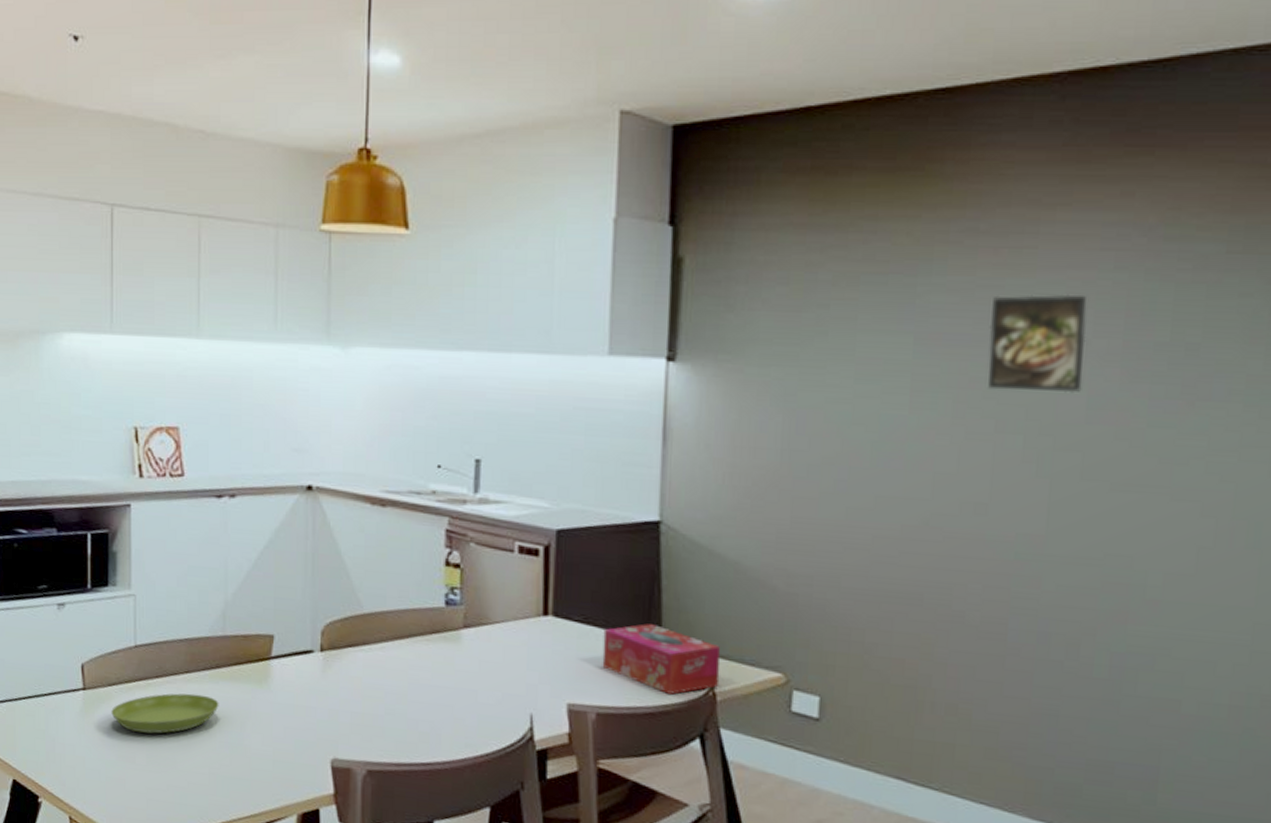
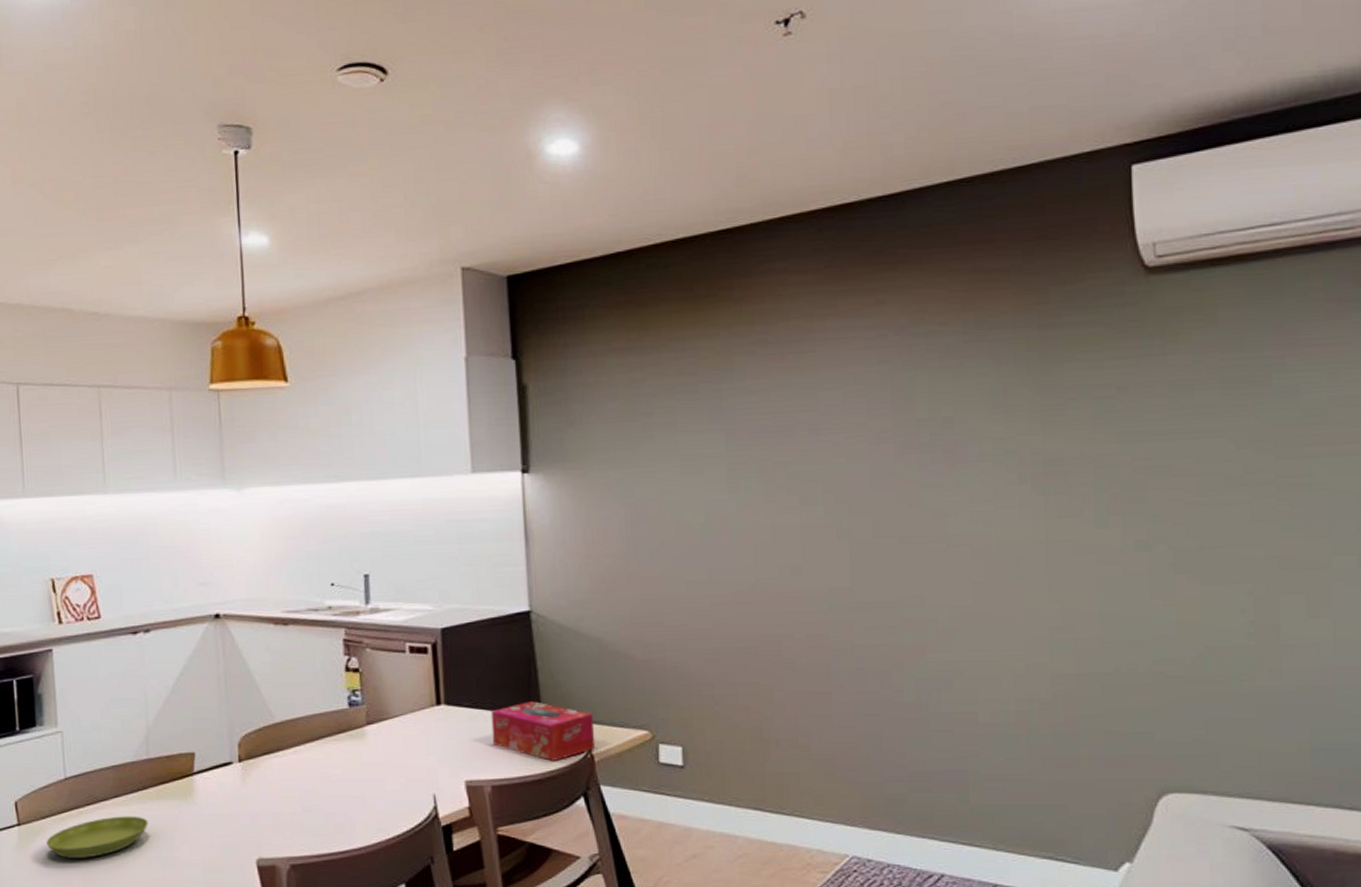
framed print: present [988,294,1087,393] -> none [785,386,865,470]

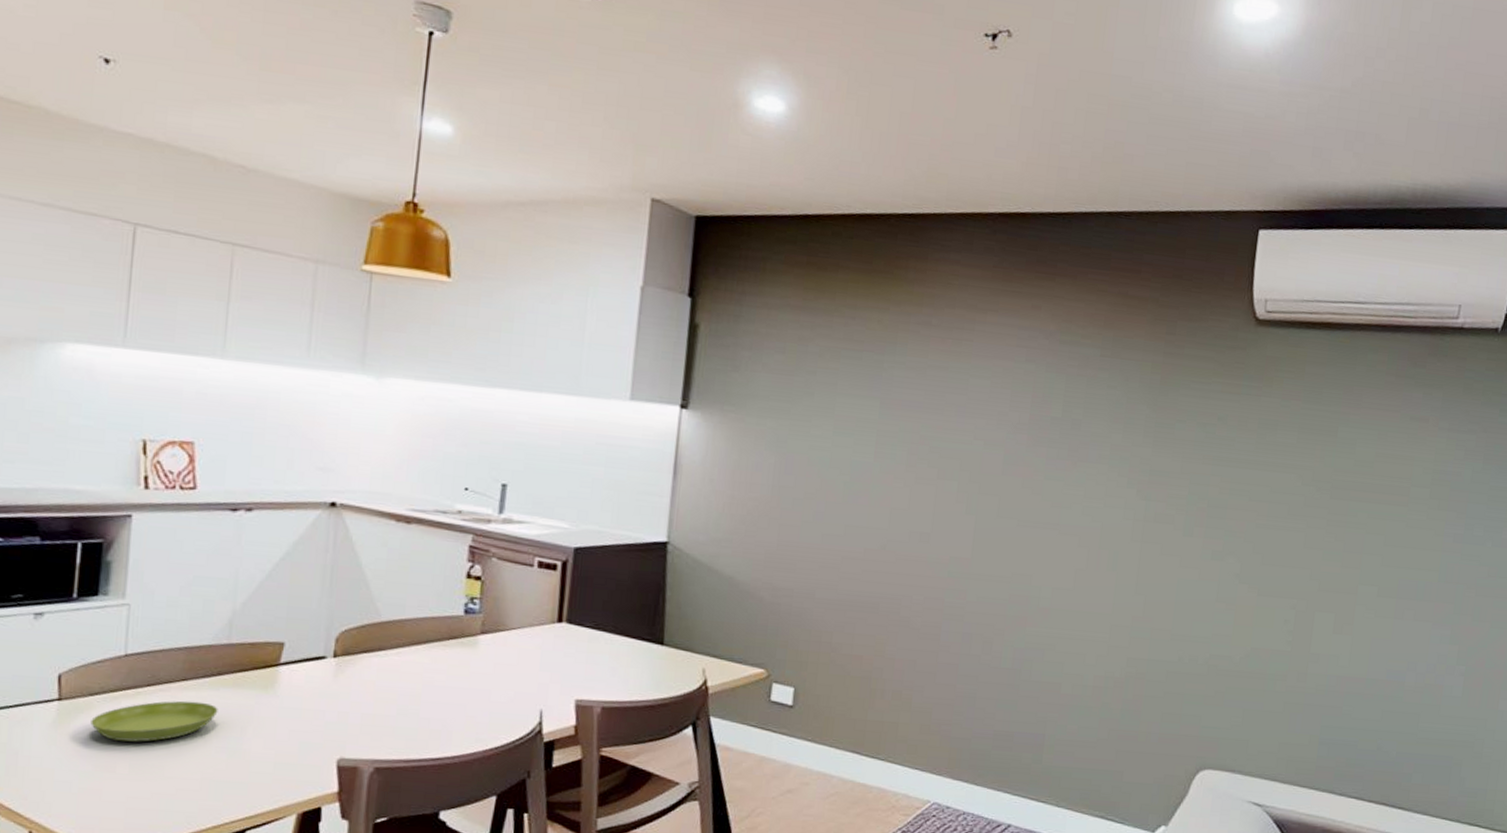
tissue box: present [491,701,596,761] -> none [609,629,713,689]

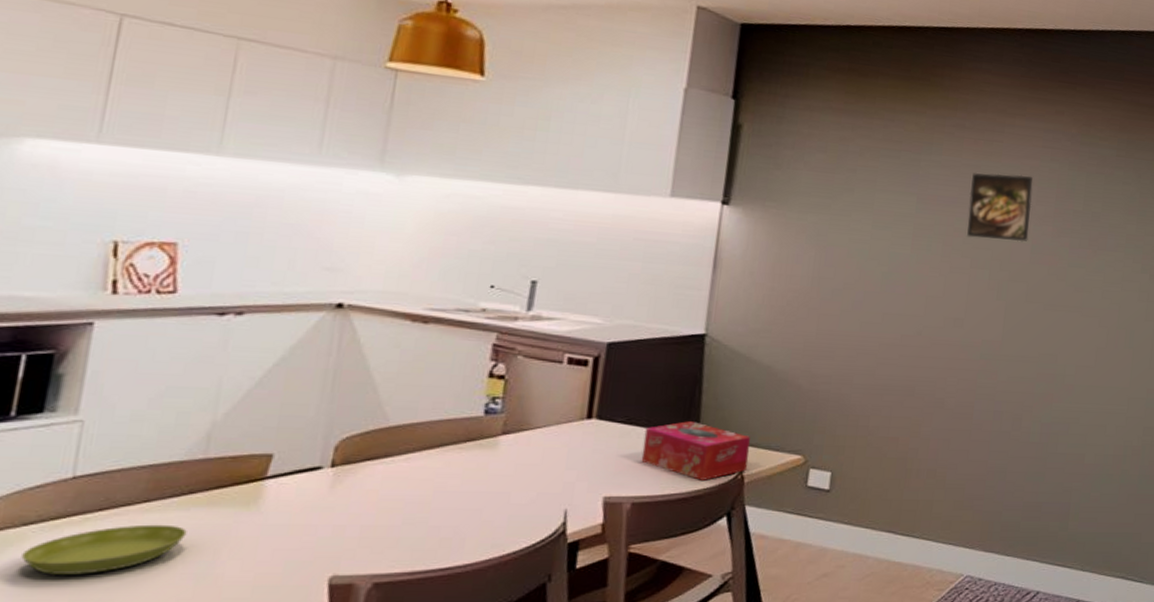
tissue box: none [609,629,713,689] -> present [641,421,750,480]
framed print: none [934,374,1006,452] -> present [967,172,1033,242]

